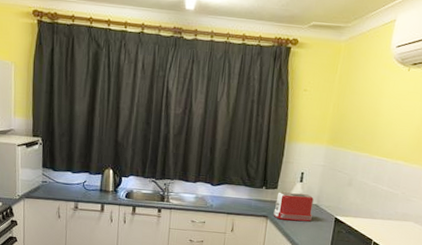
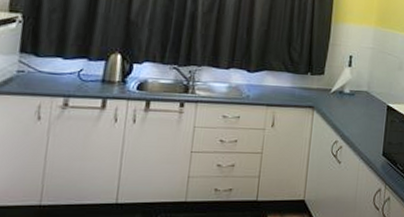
toaster: present [273,192,314,222] -> none [320,78,364,112]

